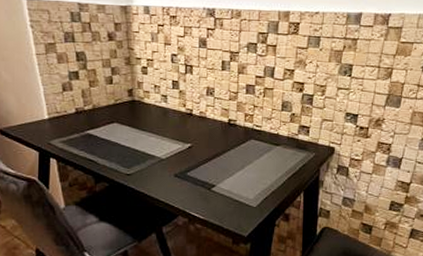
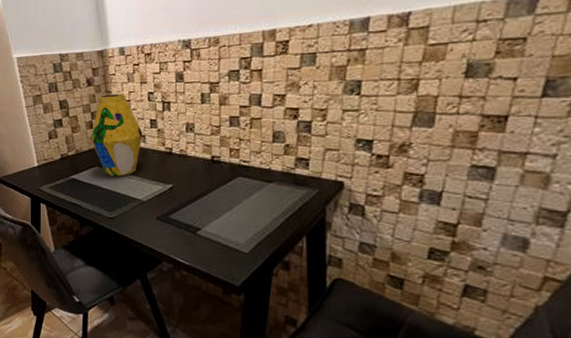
vase: none [110,51,165,133] -> present [91,93,143,176]

